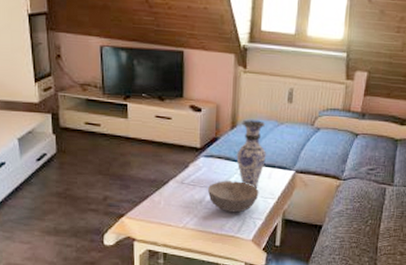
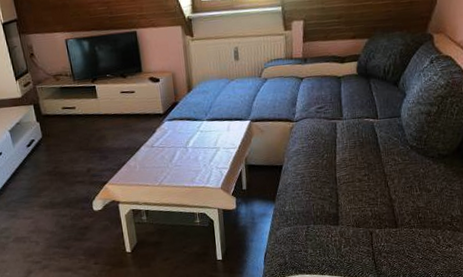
bowl: present [207,181,259,213] -> none [175,137,221,166]
vase: present [236,120,266,188] -> none [196,80,223,142]

